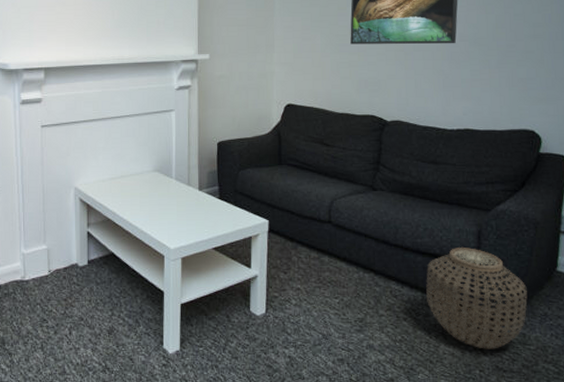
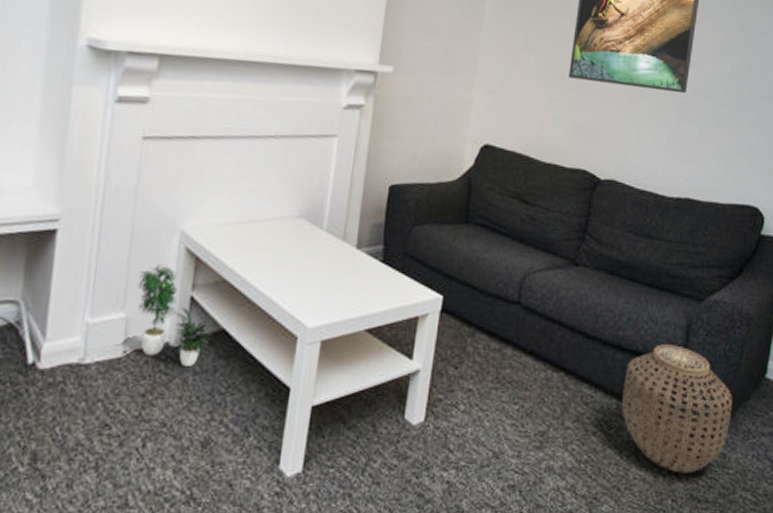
potted plant: none [52,211,105,279] -> present [138,264,214,366]

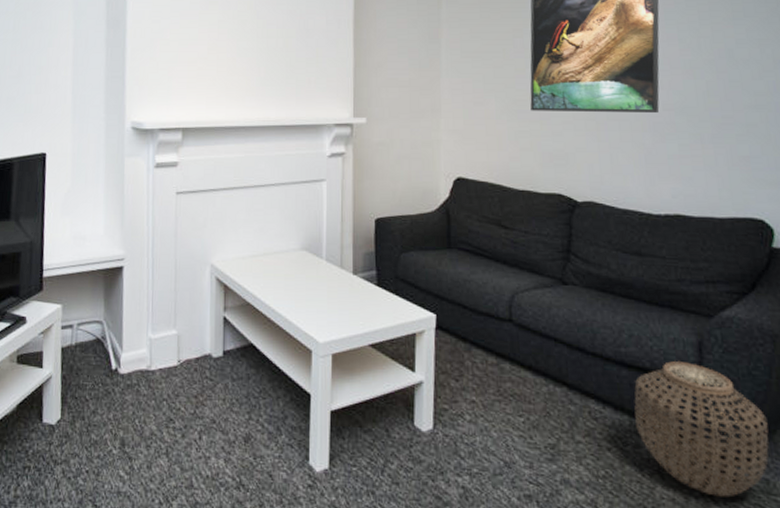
potted plant: present [138,264,214,366] -> none [184,291,243,374]

